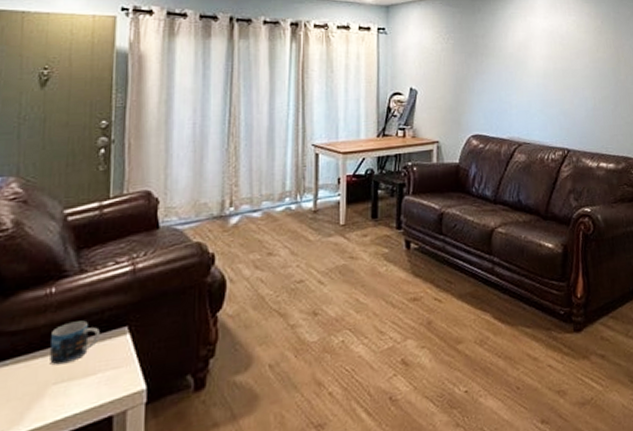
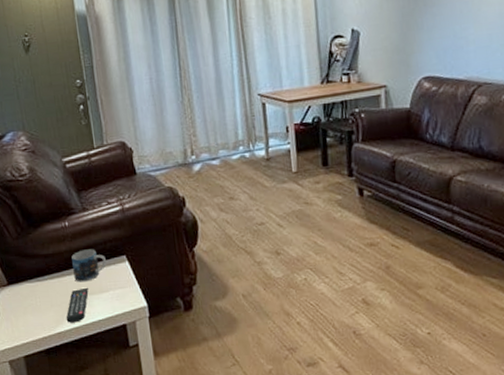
remote control: none [25,370,67,422] -> present [66,287,89,323]

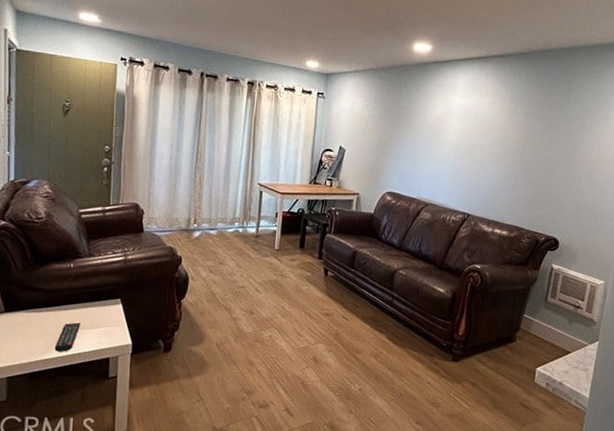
mug: present [71,249,107,282] -> none [69,289,102,318]

